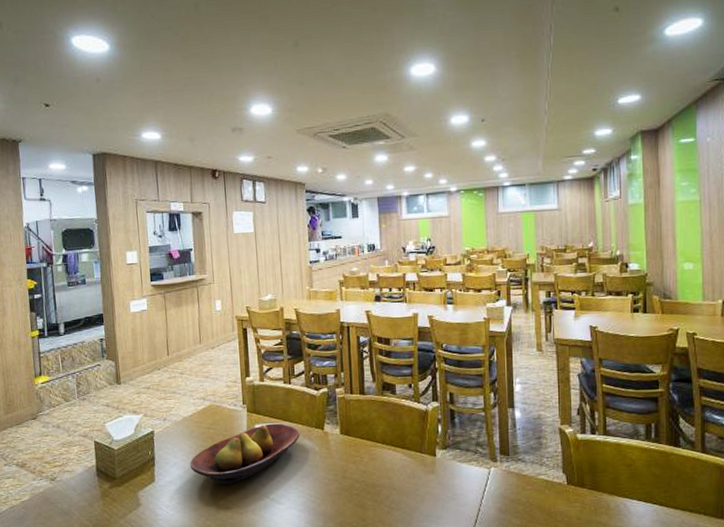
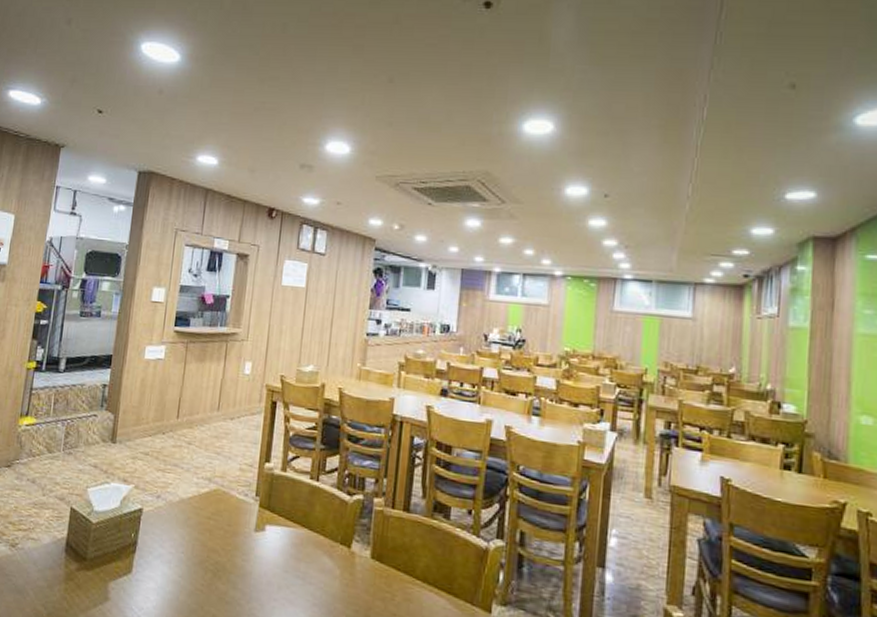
fruit bowl: present [190,423,300,485] -> none [177,526,320,596]

